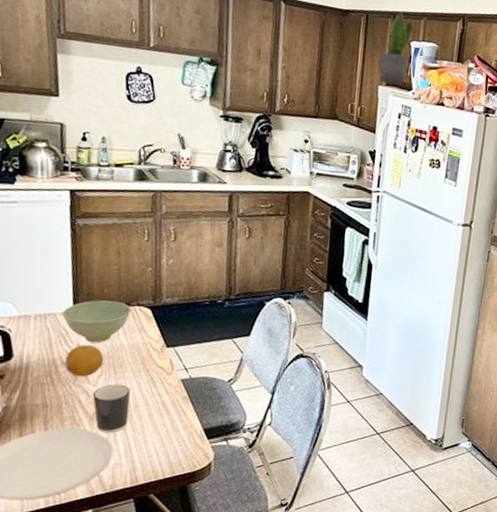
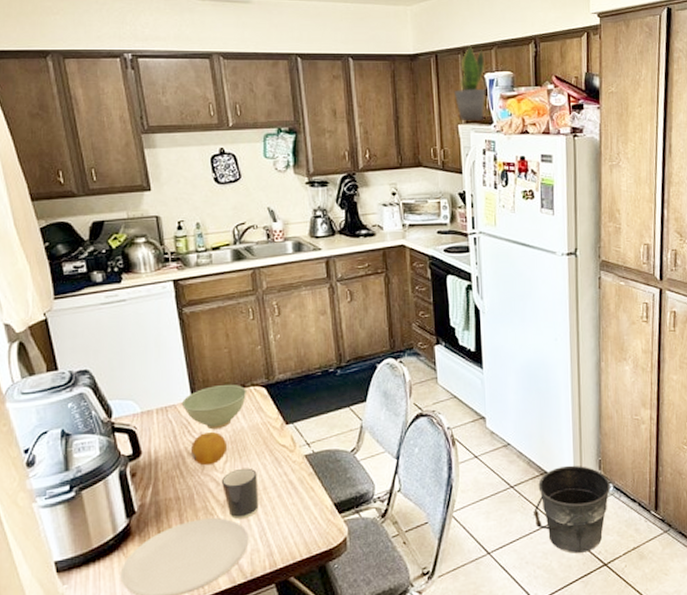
bucket: none [394,420,470,501] -> present [534,465,611,553]

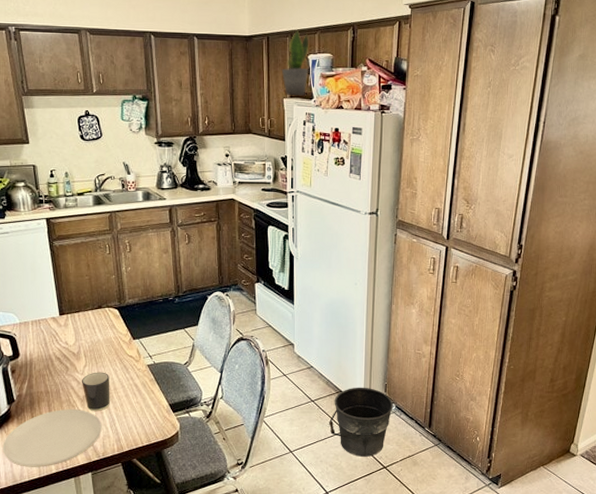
bowl: present [182,384,246,430] -> none [52,304,102,340]
fruit: present [190,432,228,466] -> none [57,342,87,368]

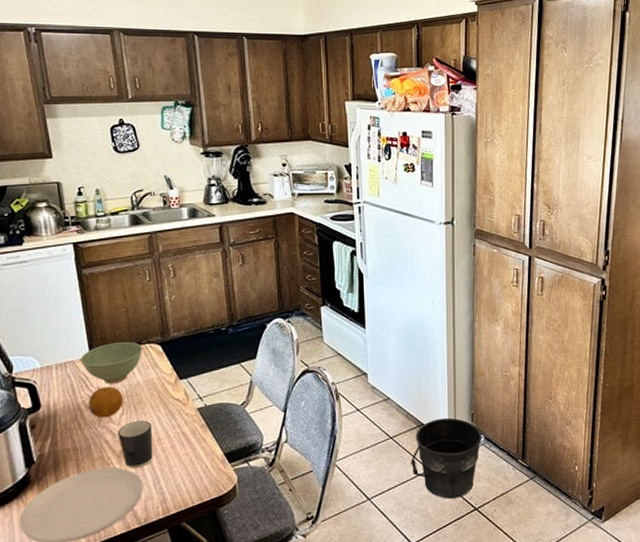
bowl: none [52,304,102,340] -> present [81,341,142,384]
fruit: none [57,342,87,368] -> present [88,387,124,418]
potted plant: present [281,30,309,97] -> none [341,29,372,99]

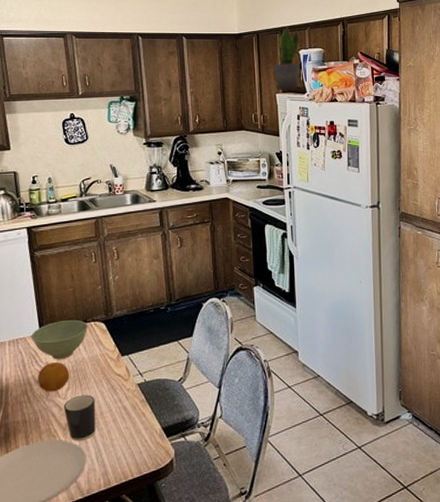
potted plant: none [341,29,372,99] -> present [272,27,301,91]
bucket: present [411,417,483,499] -> none [341,395,411,477]

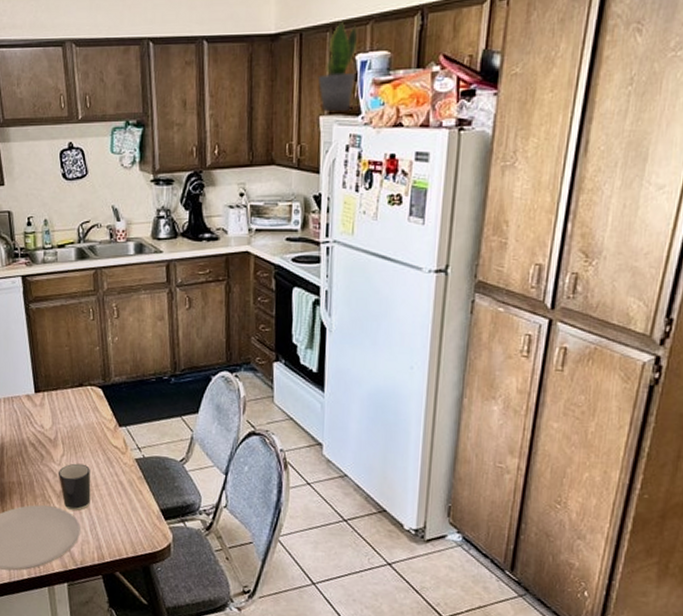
bowl: present [31,319,87,360] -> none [26,381,84,424]
fruit: present [37,362,70,392] -> none [32,425,65,457]

